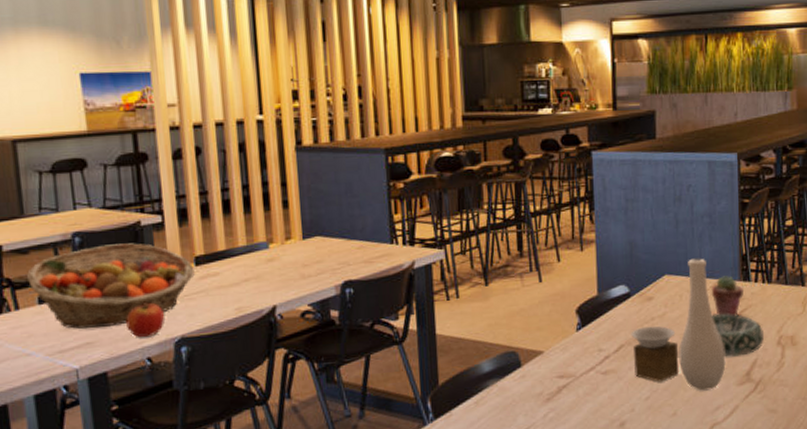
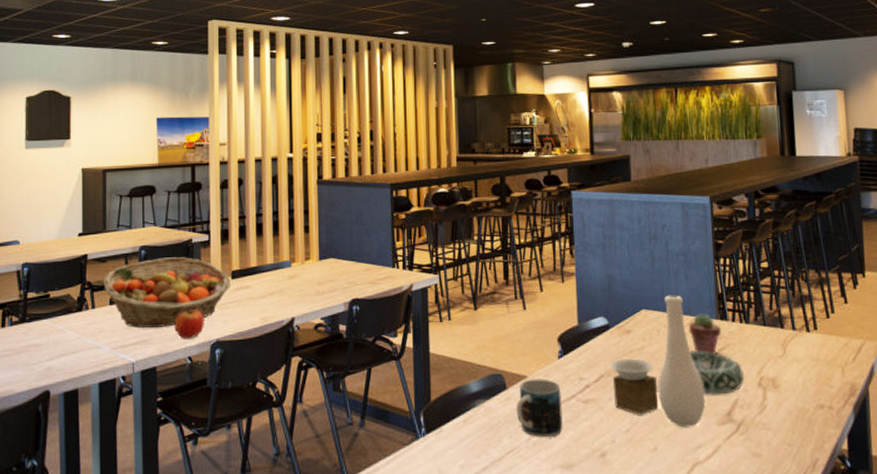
mug: none [532,353,581,413] -> present [517,379,563,437]

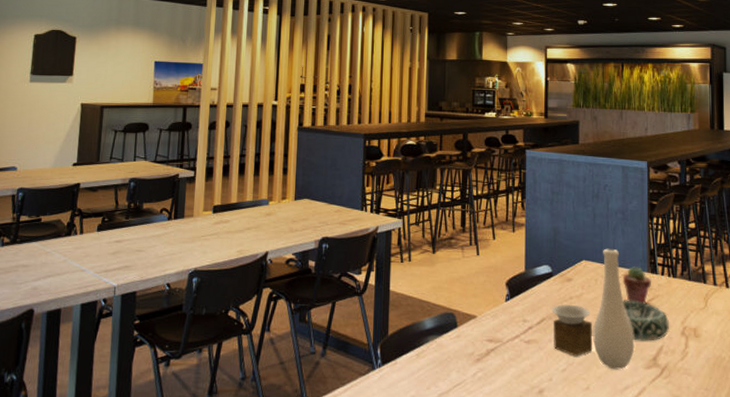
fruit basket: present [104,257,231,329] -> none [93,190,212,255]
apple: present [174,307,204,339] -> none [156,237,184,267]
mug: present [517,379,563,437] -> none [465,319,506,373]

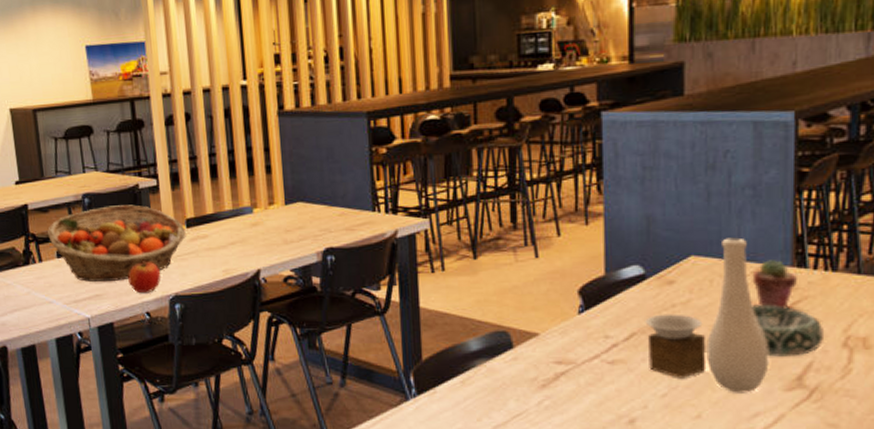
fruit basket: none [93,190,212,255] -> present [47,204,186,283]
apple: none [156,237,184,267] -> present [128,259,161,294]

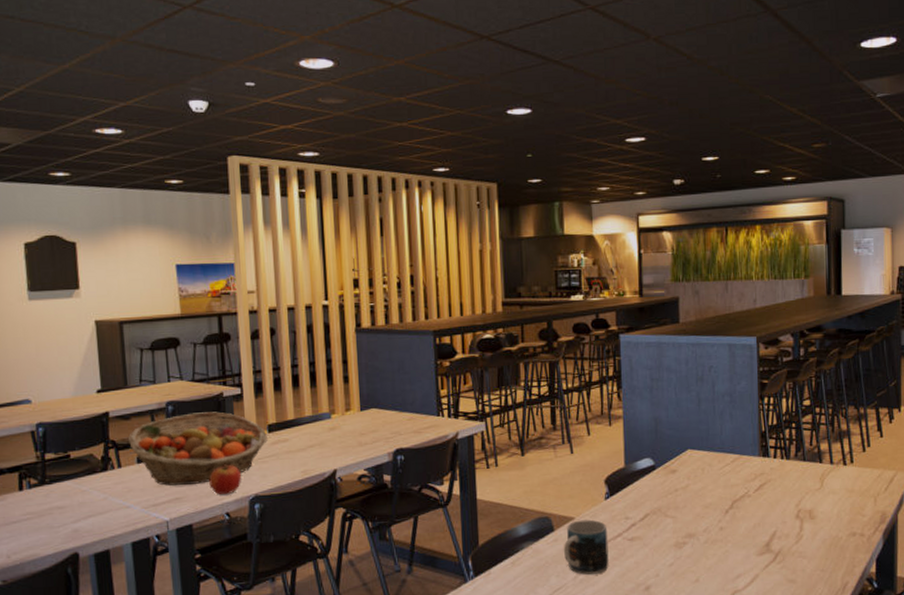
mug: none [525,336,582,400] -> present [564,519,609,575]
vase: present [645,237,769,393] -> none [655,434,746,560]
potted succulent: present [752,260,797,309] -> none [731,451,763,490]
decorative bowl: present [752,304,825,357] -> none [732,487,784,529]

